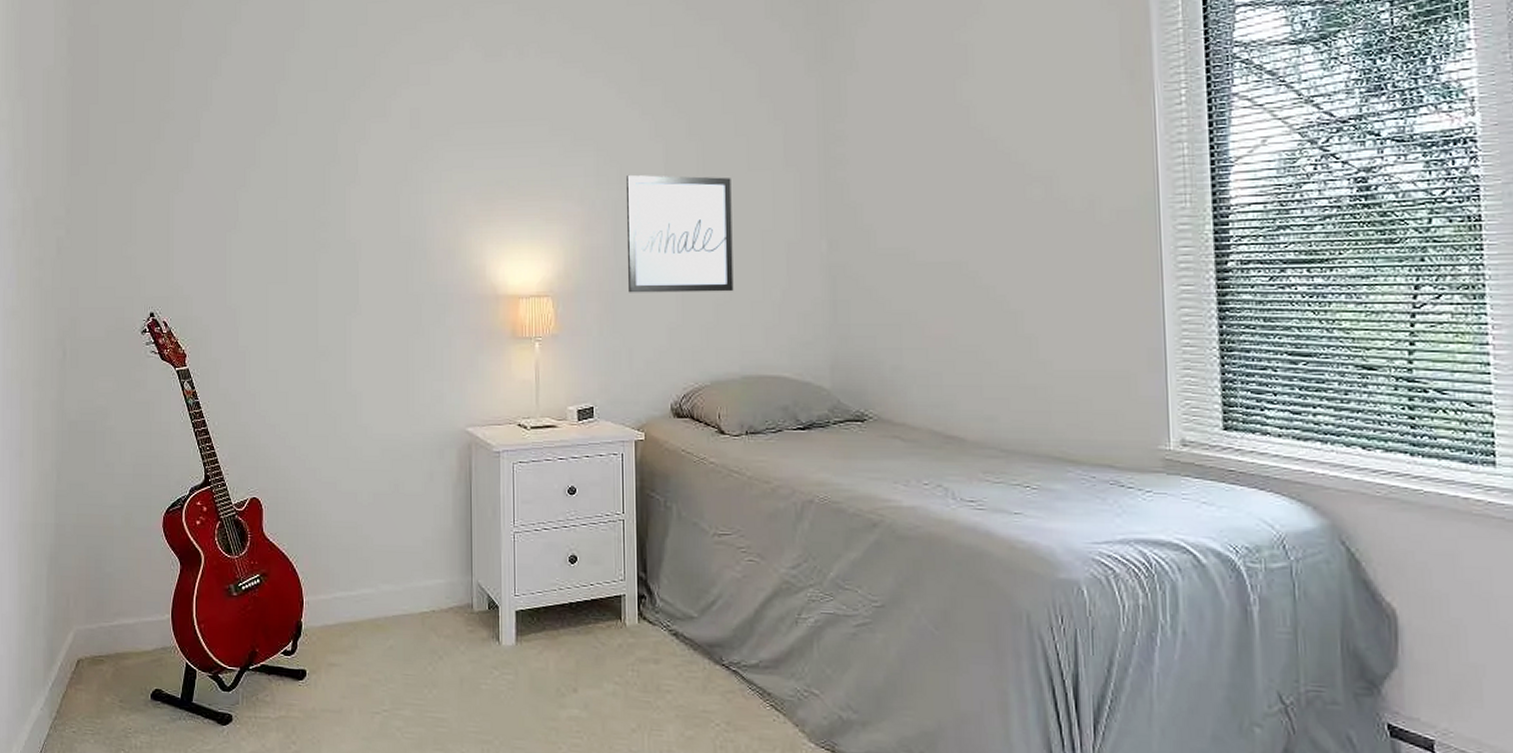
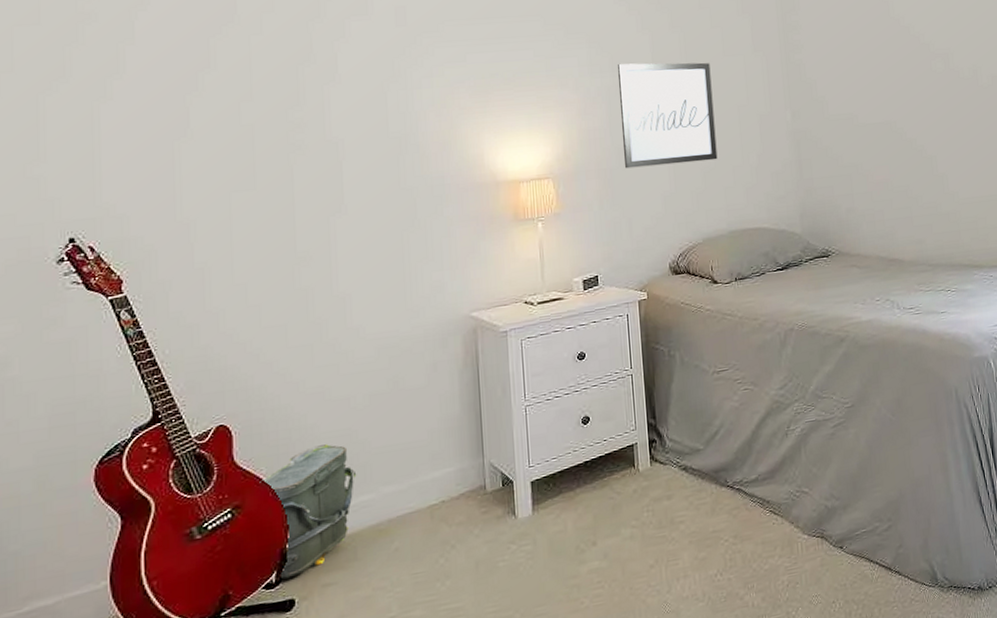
bag: none [282,533,360,650] -> present [259,444,357,580]

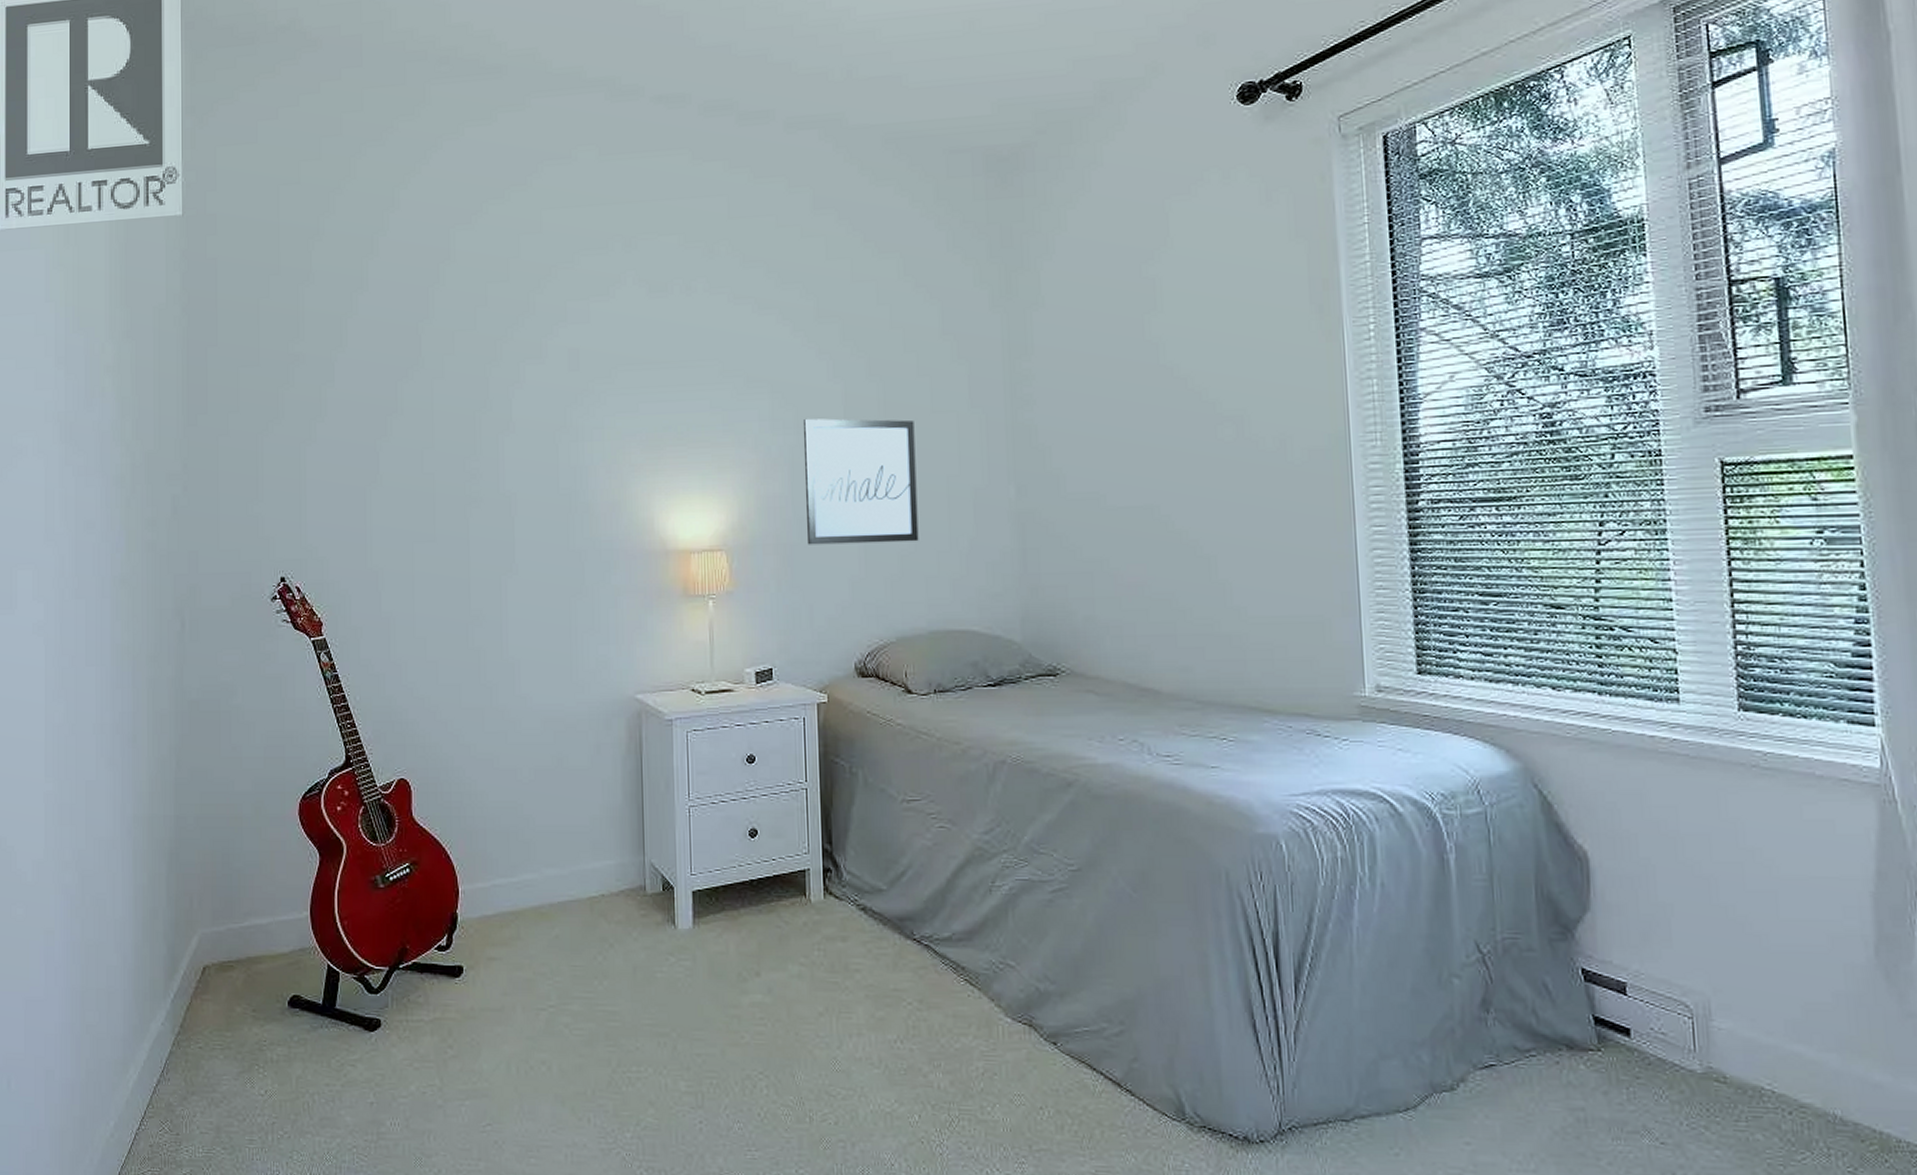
bag: present [259,444,357,580] -> none [434,814,521,944]

